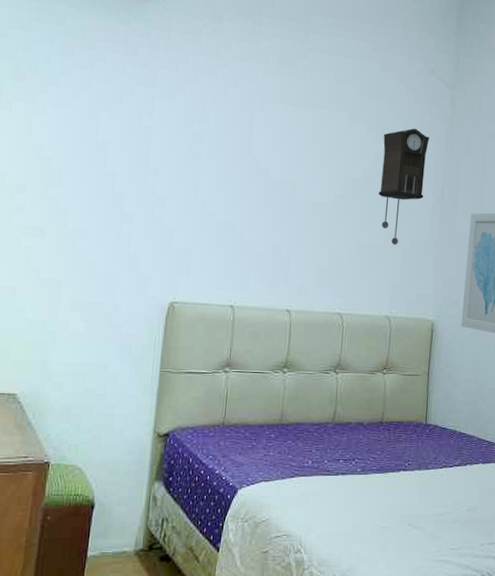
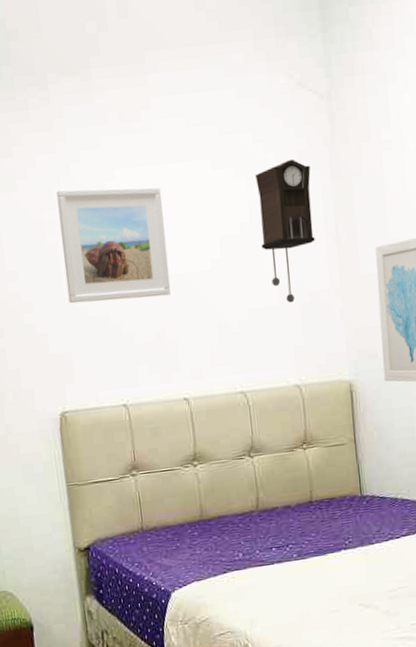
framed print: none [200,107,303,218] -> present [56,187,171,304]

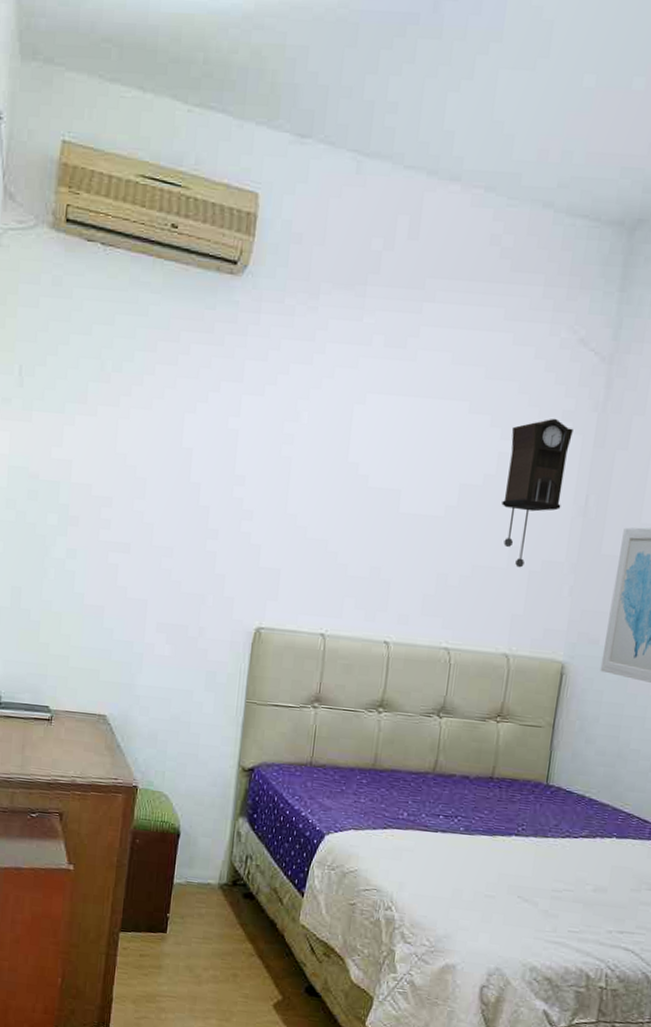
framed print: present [56,187,171,304] -> none [290,403,411,533]

